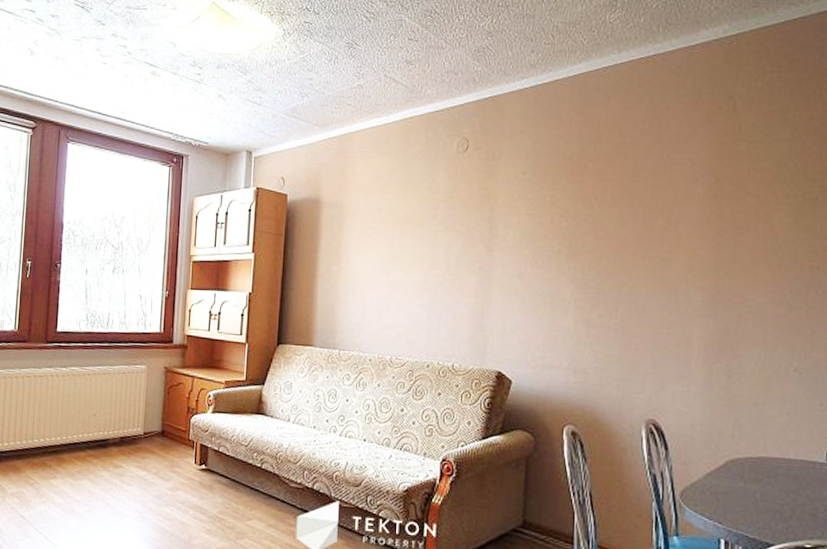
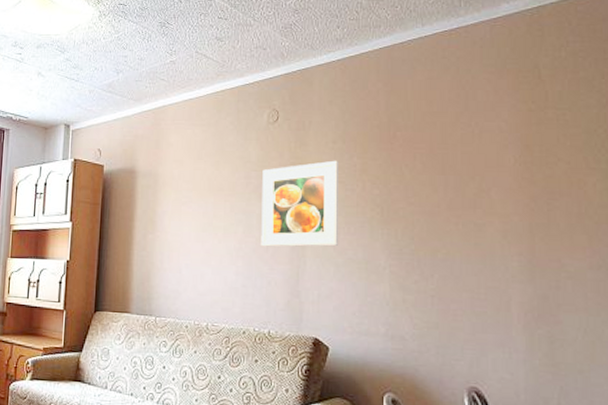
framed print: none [447,192,528,280] -> present [261,160,339,247]

